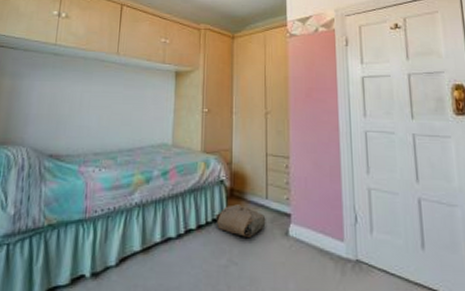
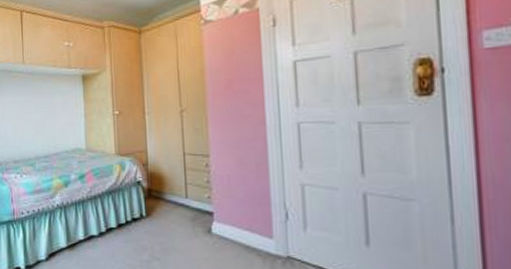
bag: present [216,204,266,237] -> none [135,204,187,235]

